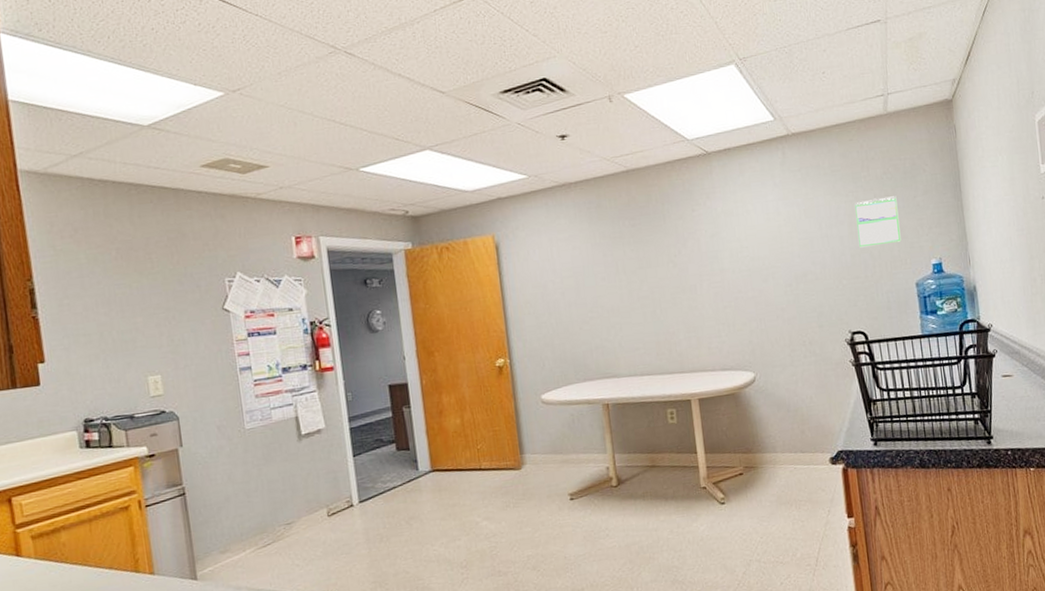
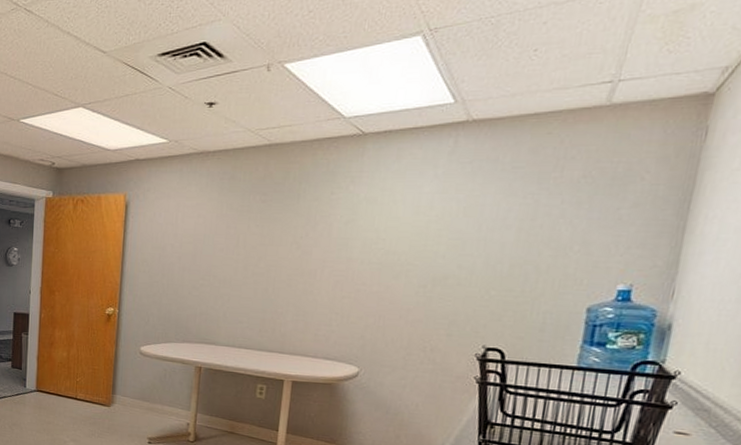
calendar: present [855,196,901,248] -> none [524,204,592,259]

